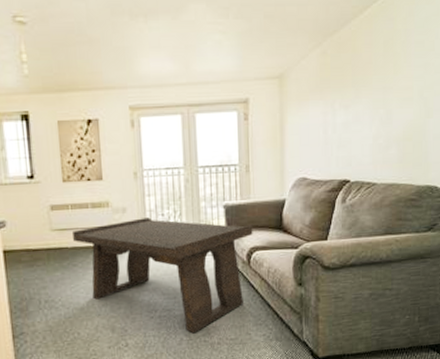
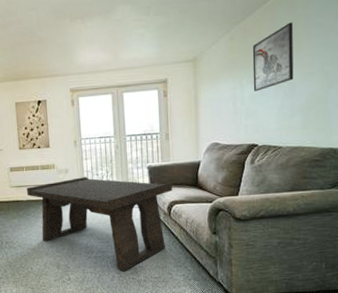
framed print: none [346,38,391,118] -> present [252,22,294,92]

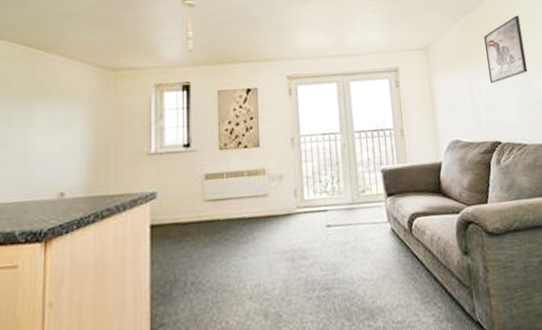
coffee table: present [27,177,173,272] -> none [227,184,413,317]

